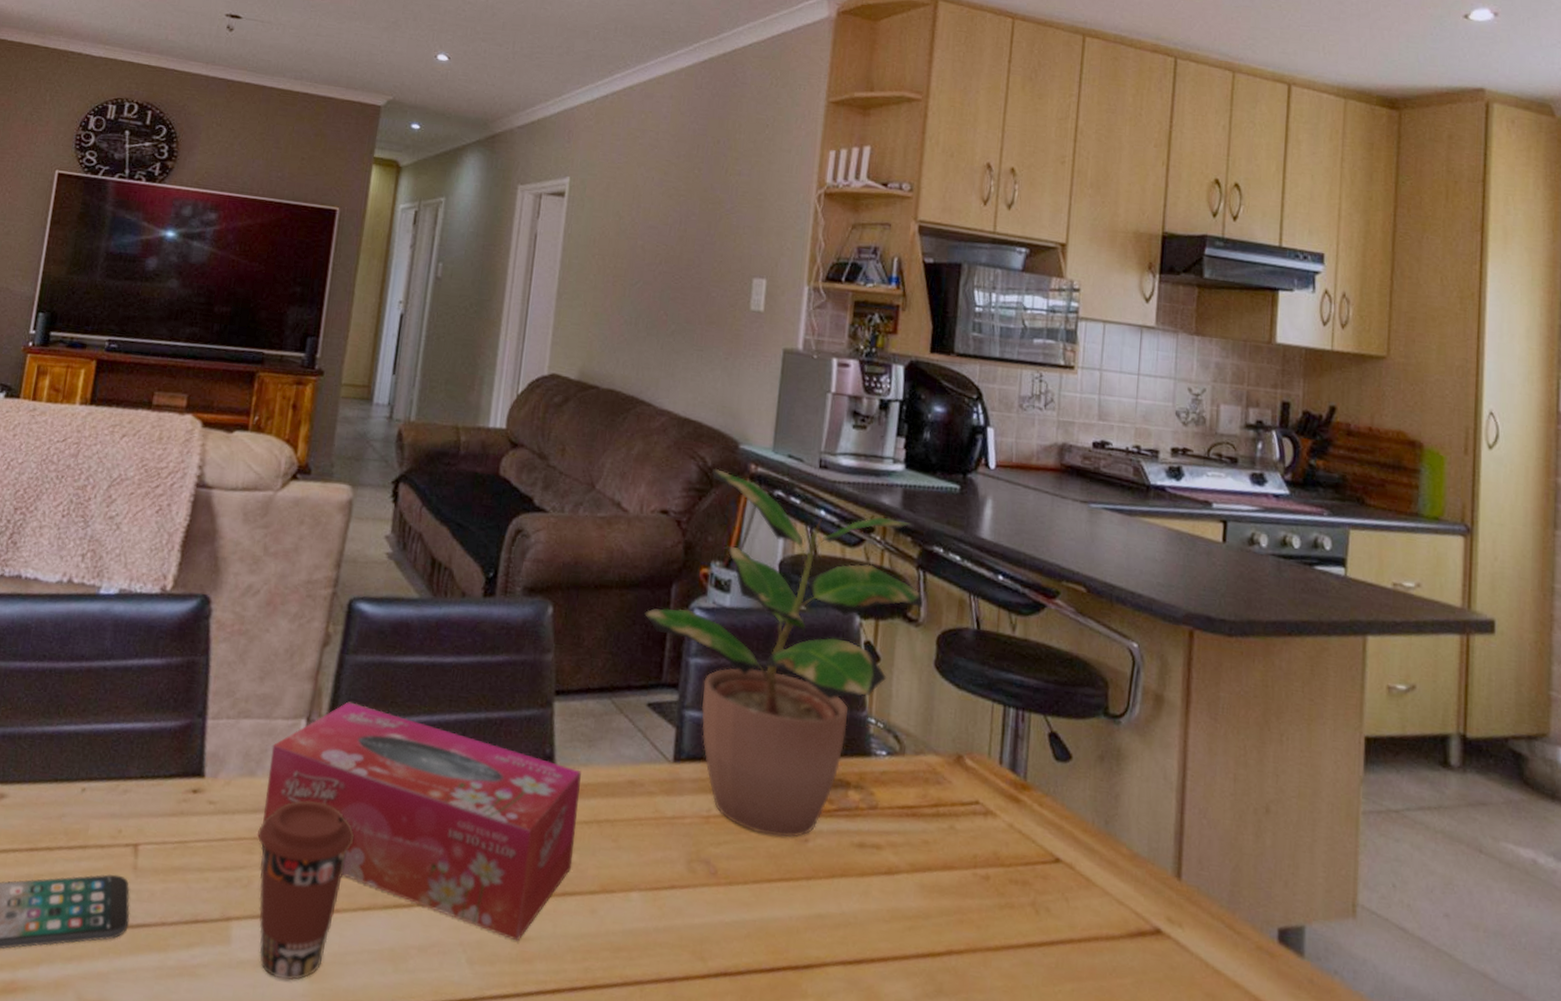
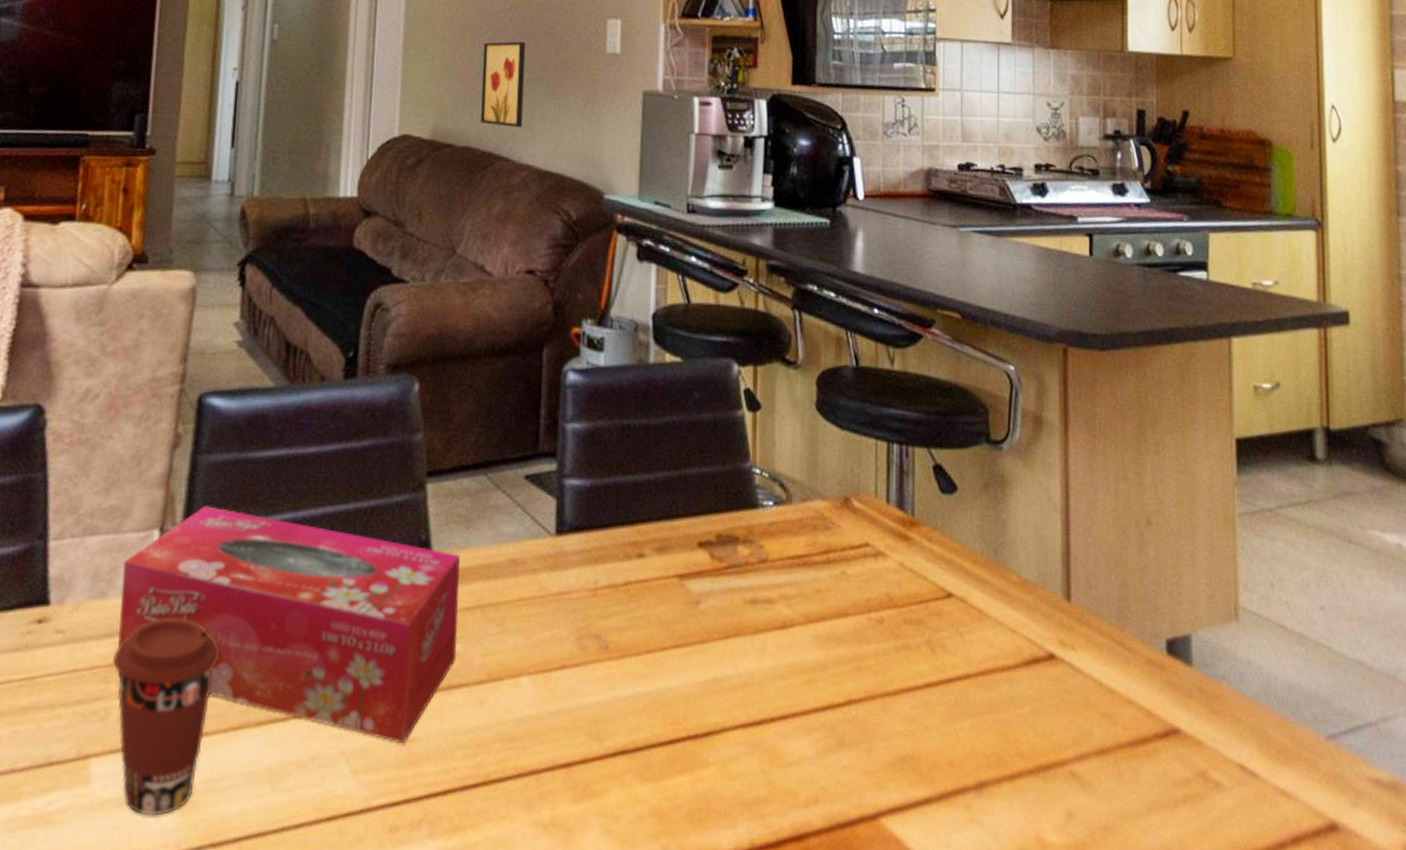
wall art: none [626,292,674,376] -> present [481,41,526,128]
potted plant: present [643,468,924,838] -> none [515,221,802,602]

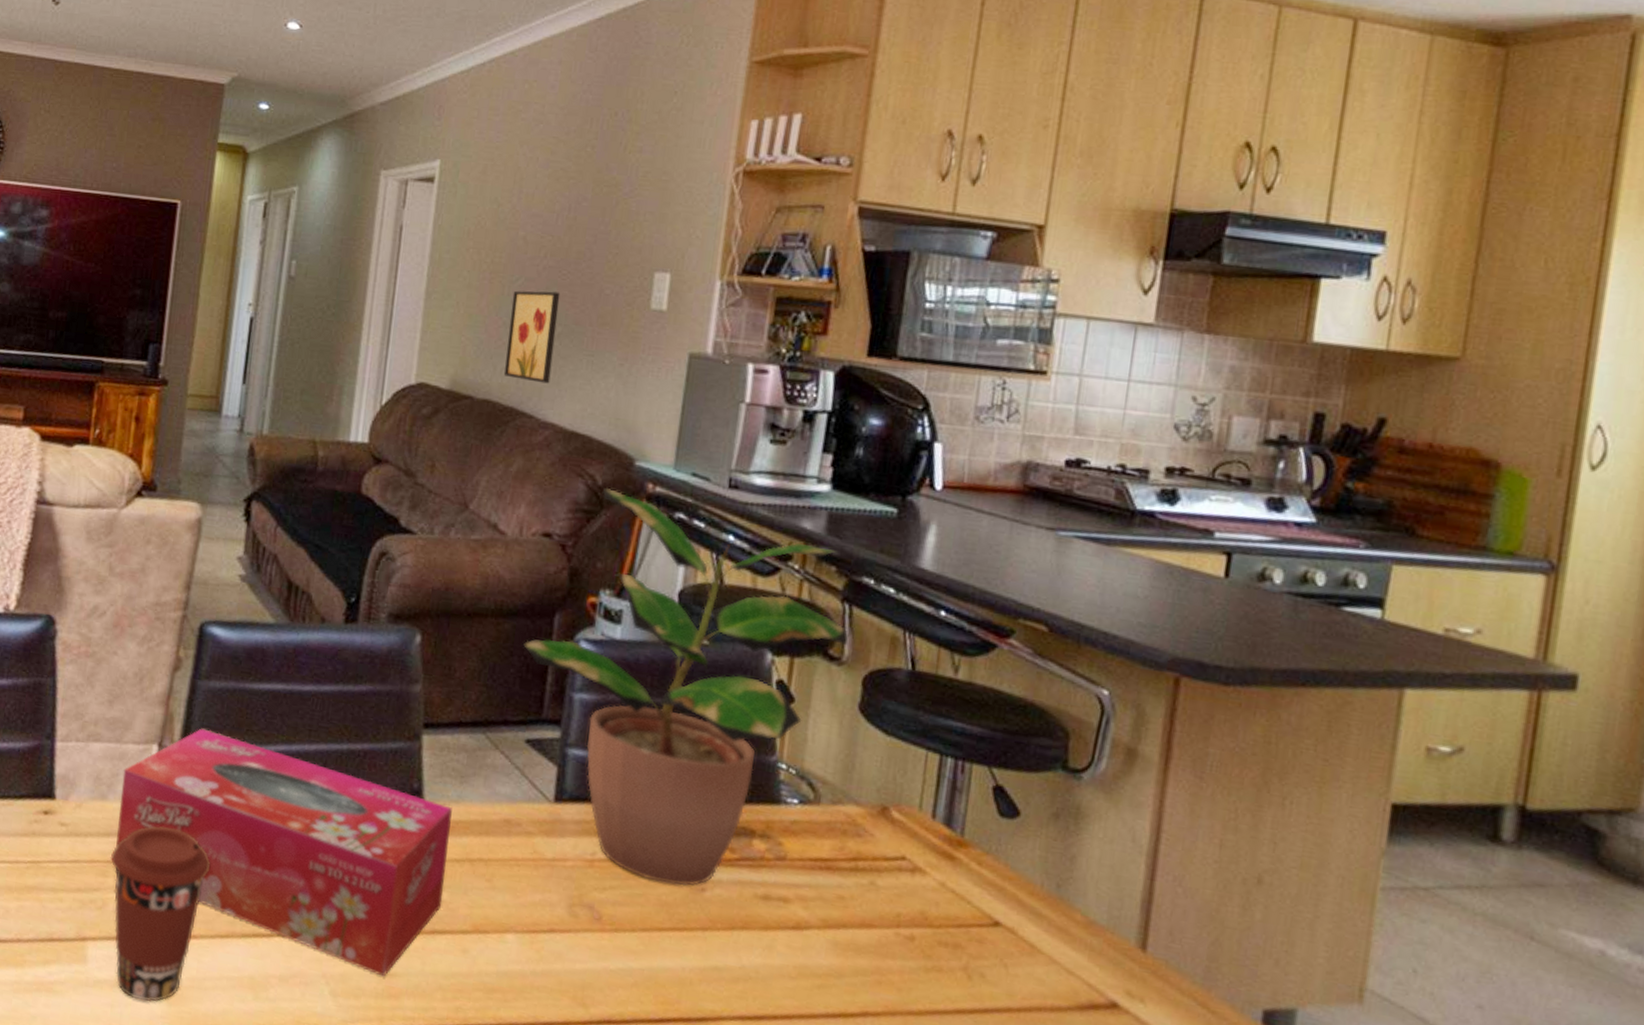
potted plant: none [515,221,802,602] -> present [522,487,849,887]

